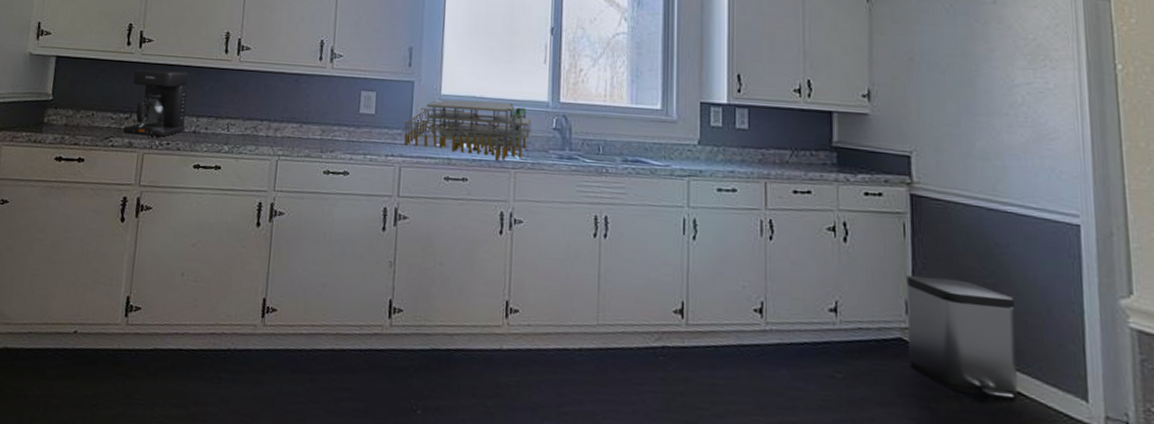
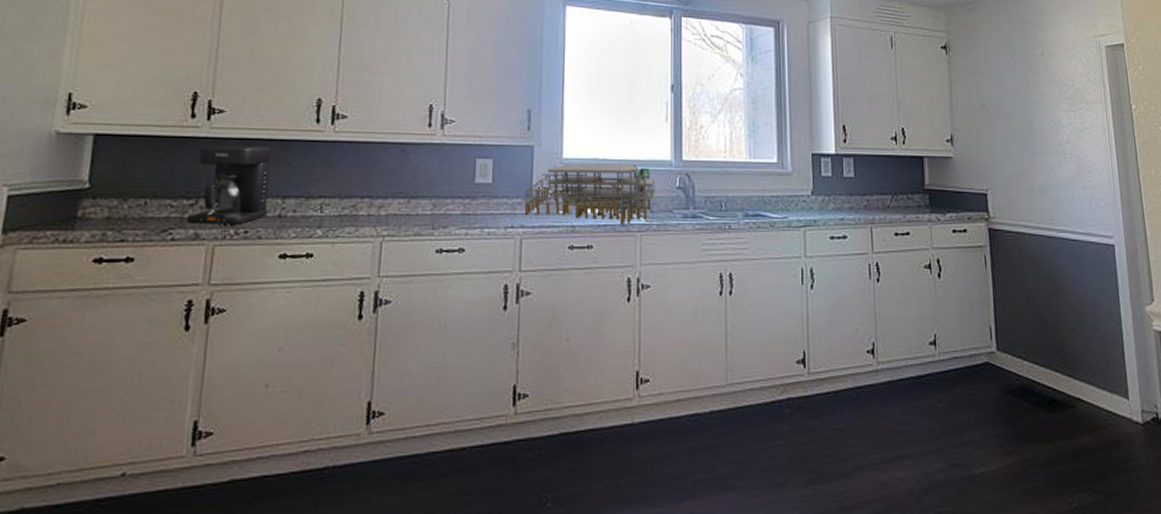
pedal bin: present [907,274,1019,400] -> none [990,302,1079,407]

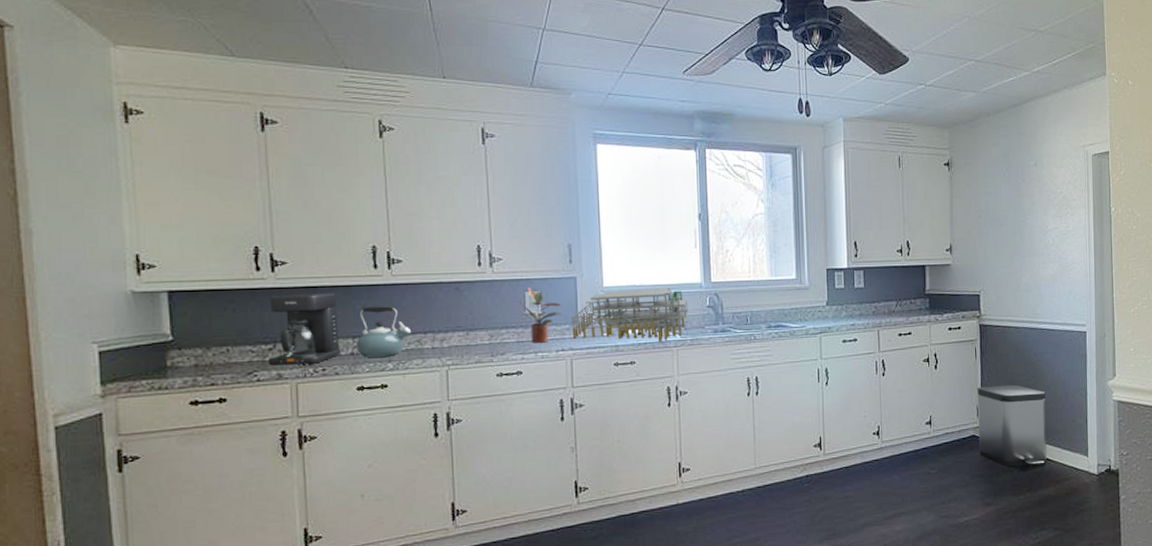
kettle: none [284,163,348,223] -> present [355,305,412,359]
potted plant: none [468,154,515,217] -> present [519,288,562,343]
pedal bin: none [990,302,1079,407] -> present [977,384,1048,467]

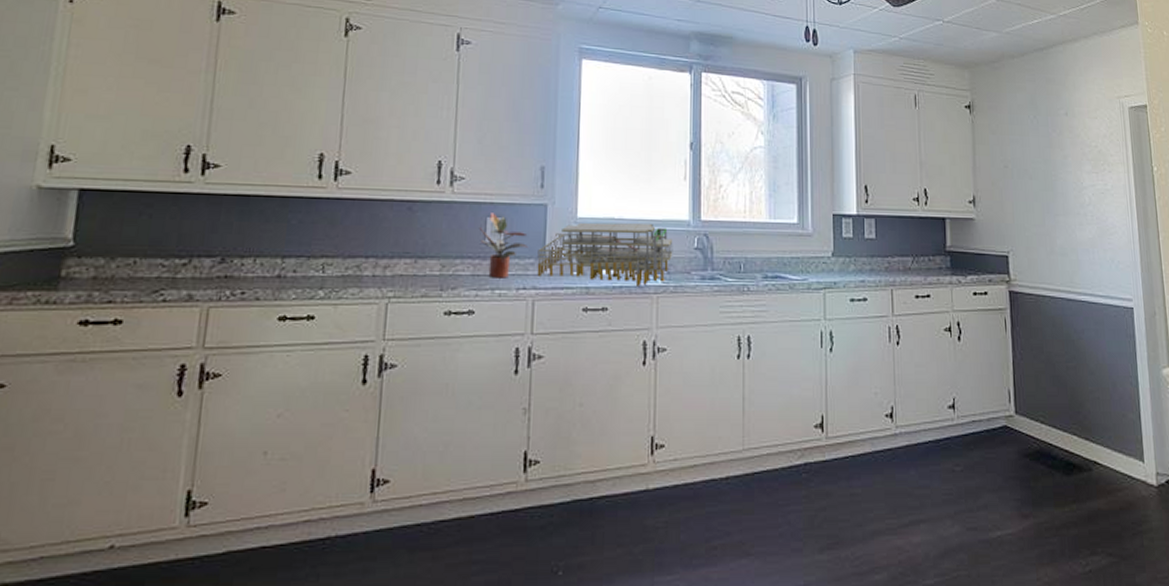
coffee maker: present [269,291,342,366] -> none [179,200,271,285]
kettle: present [355,305,412,359] -> none [284,221,352,284]
pedal bin: present [977,384,1048,467] -> none [1009,366,1096,470]

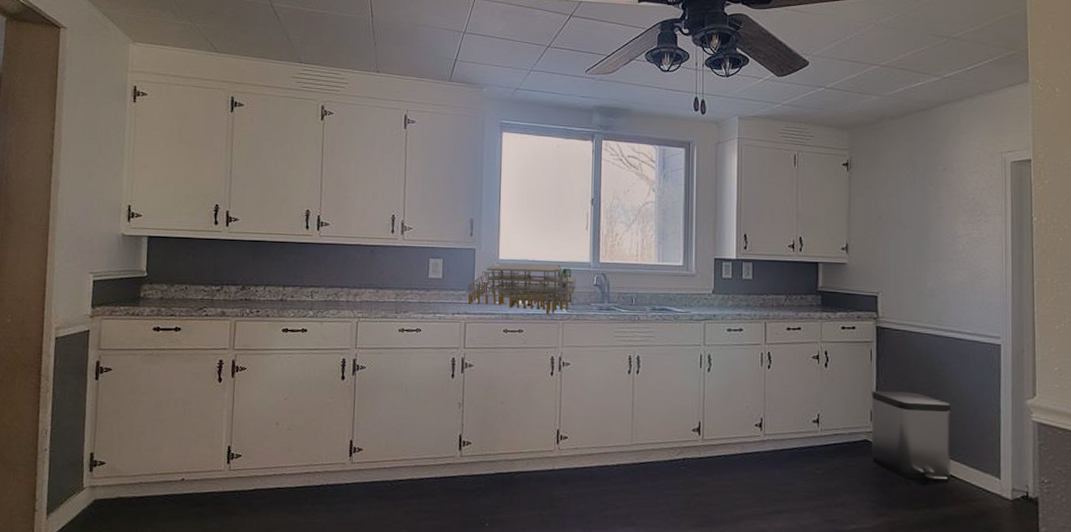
potted plant: present [479,213,527,278] -> none [423,255,460,305]
pedal bin: none [1009,366,1096,470] -> present [872,390,952,481]

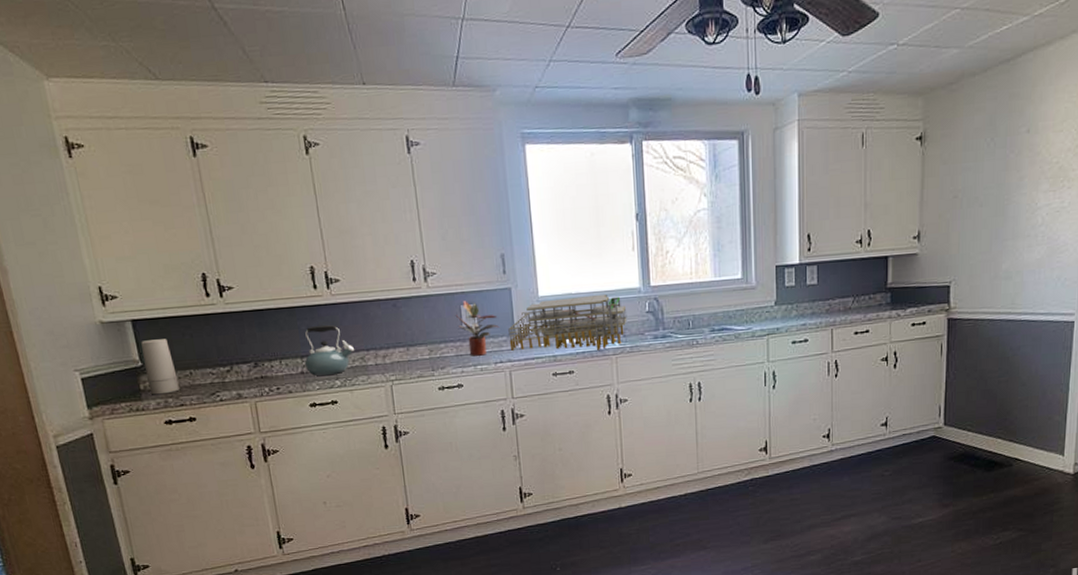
canister: none [147,255,174,304] -> present [141,339,180,395]
kettle: none [285,260,331,306] -> present [304,324,355,377]
potted plant: none [423,255,460,305] -> present [455,301,499,356]
pedal bin: present [872,390,952,481] -> none [940,382,1020,468]

